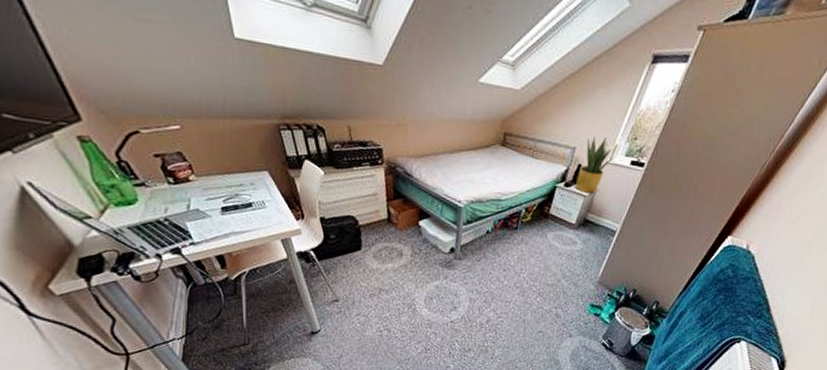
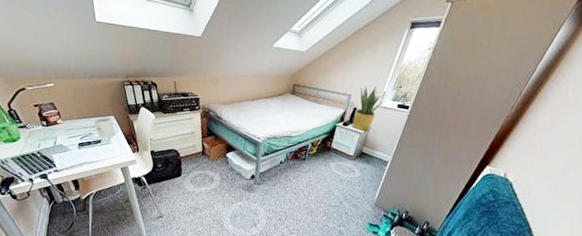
mug: none [241,173,276,202] -> present [94,117,119,139]

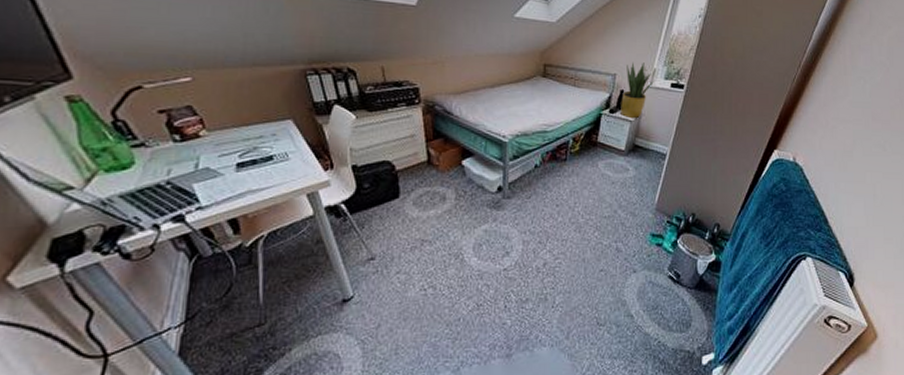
mug: present [94,117,119,139] -> none [260,123,301,154]

